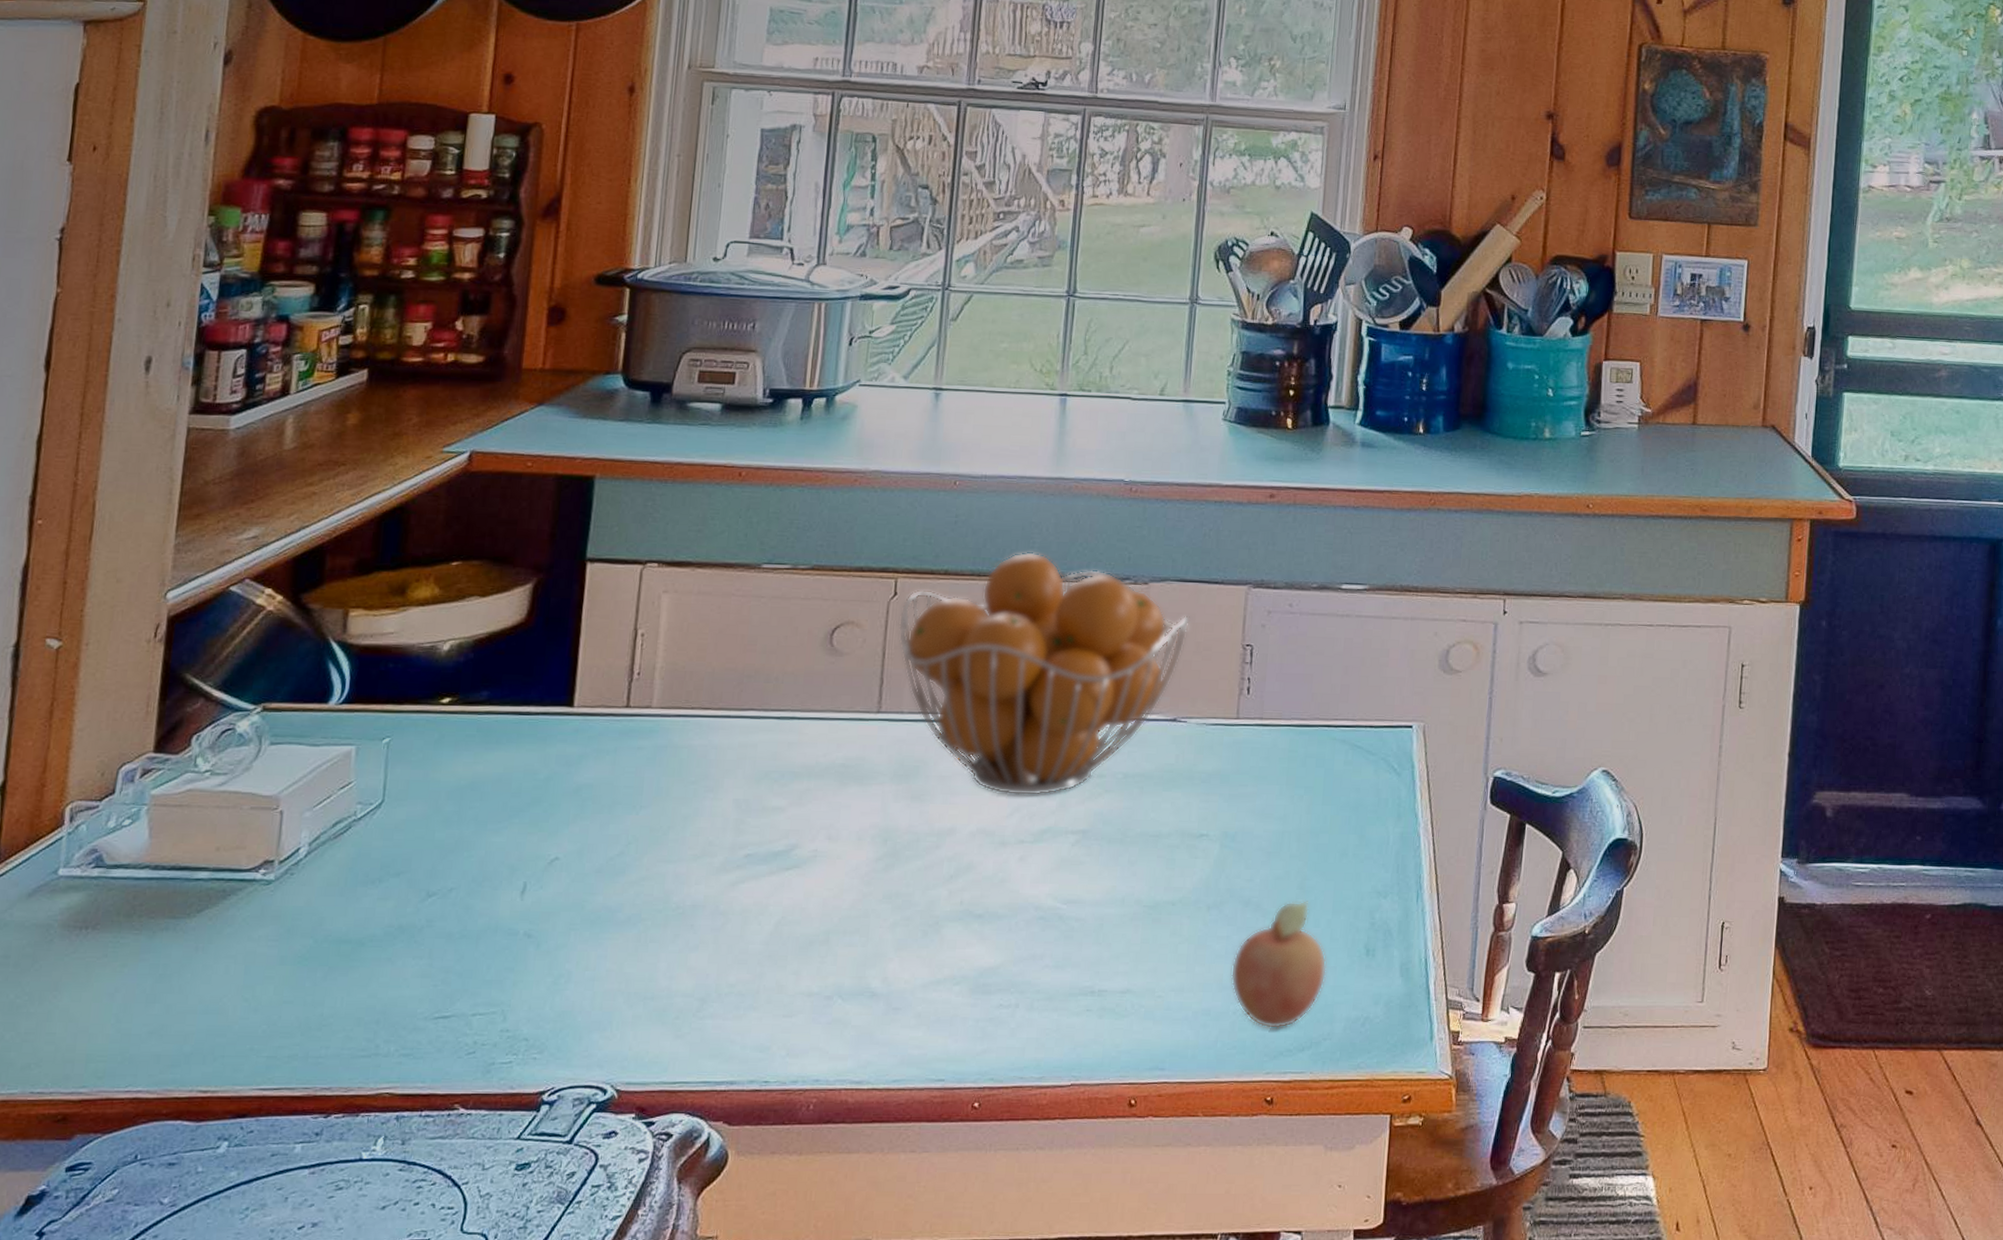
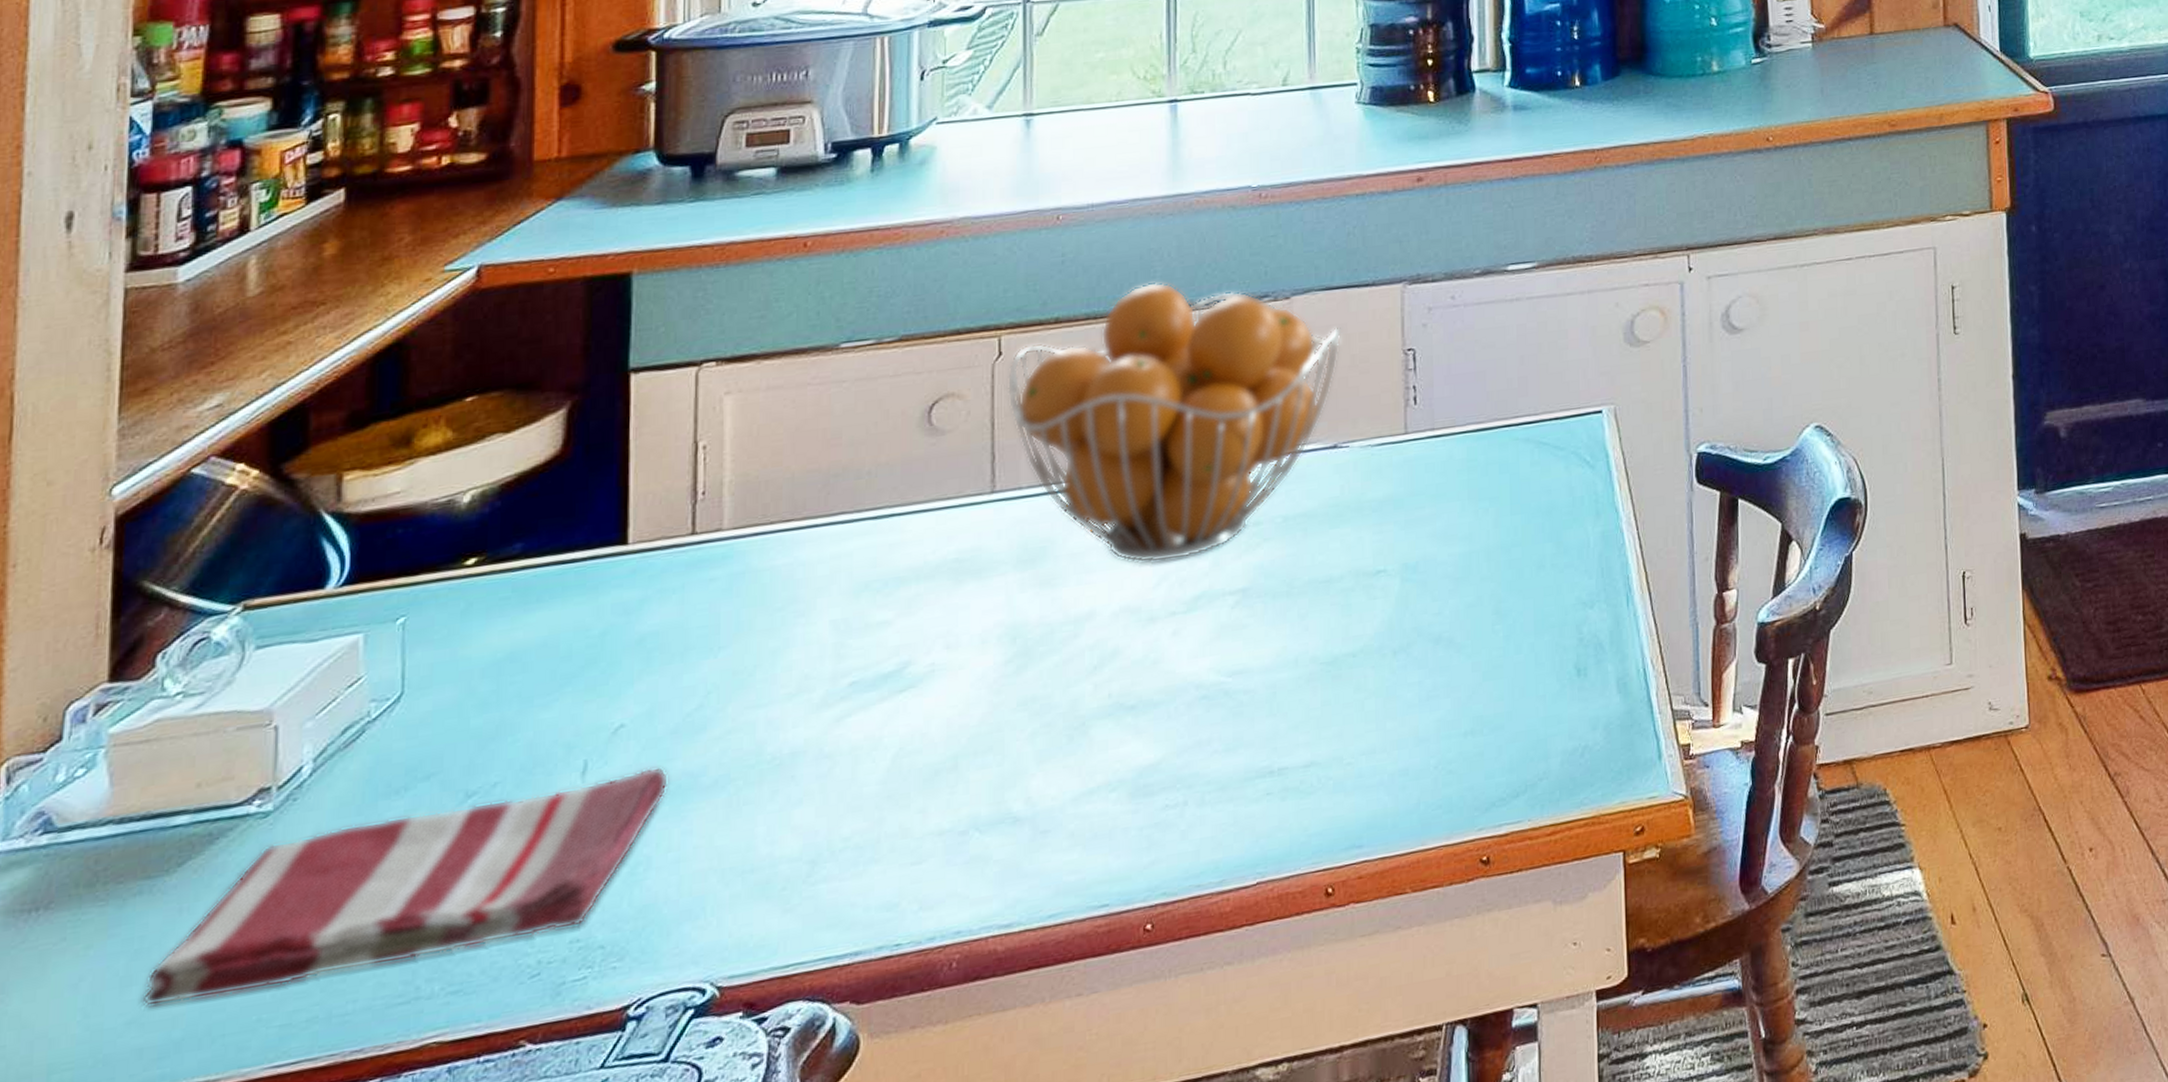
dish towel: none [162,897,592,1025] -> present [142,766,669,1007]
fruit: present [1230,901,1327,1029] -> none [1427,626,1535,779]

